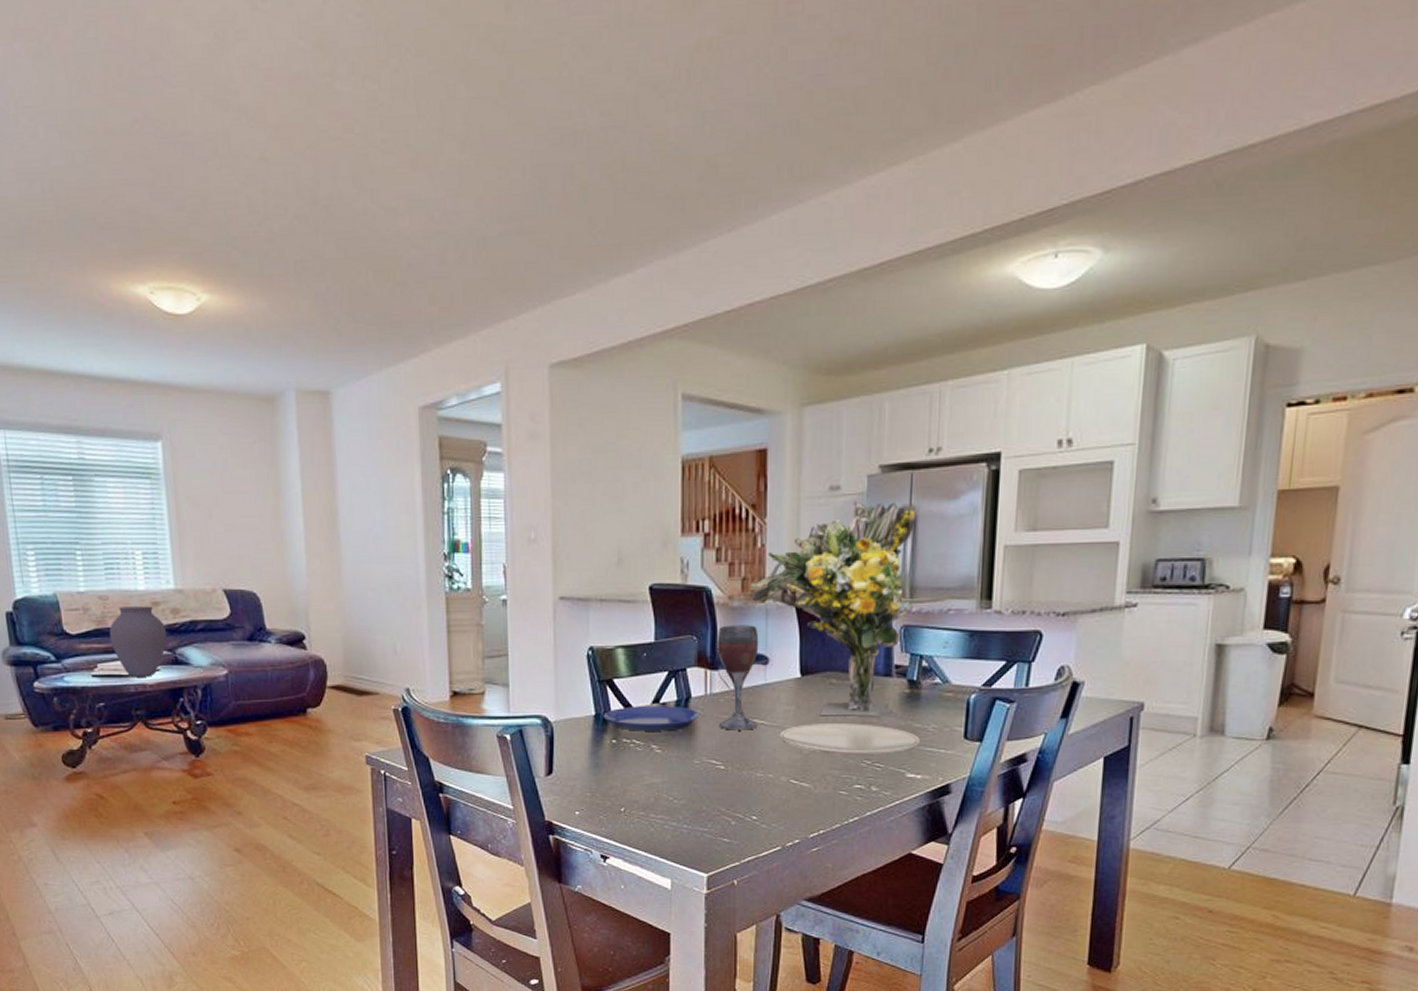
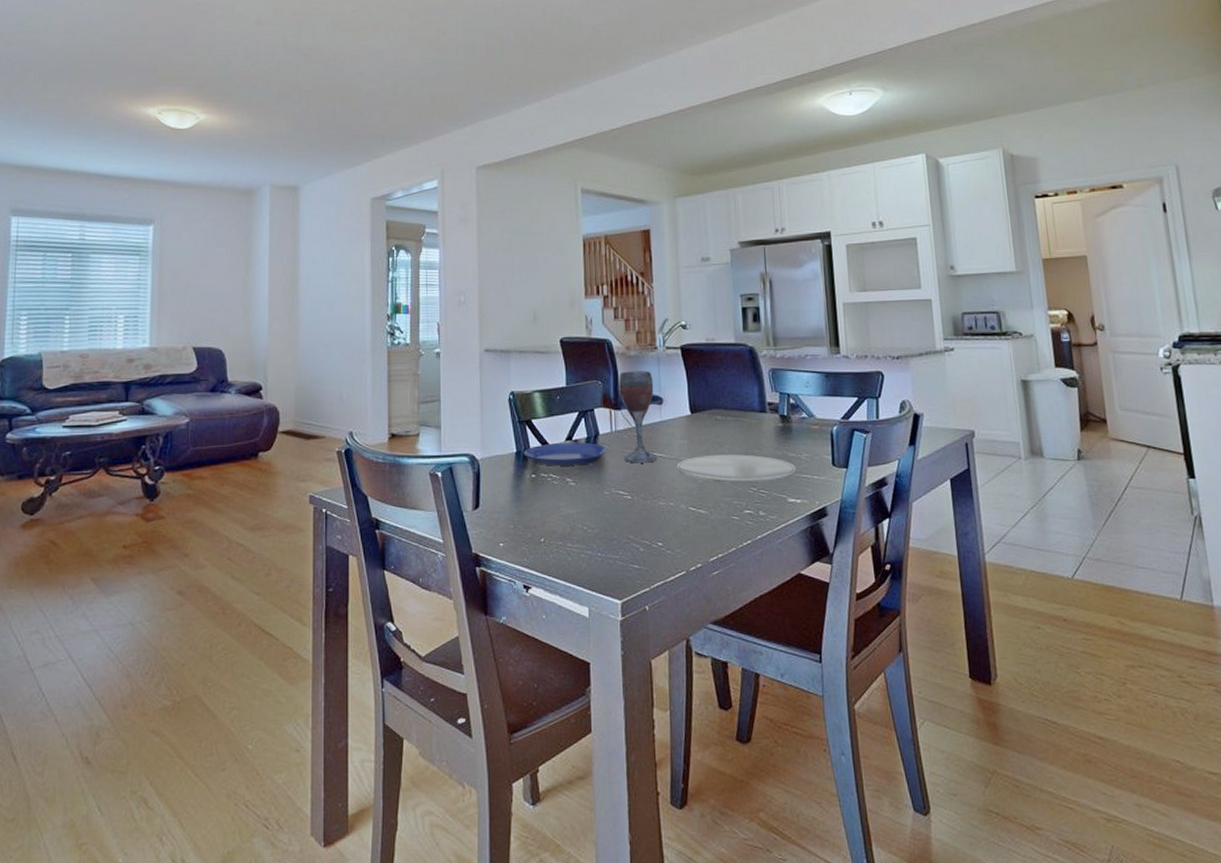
vase: present [109,606,167,677] -> none [84,363,137,427]
bouquet: present [750,500,916,717] -> none [643,268,774,449]

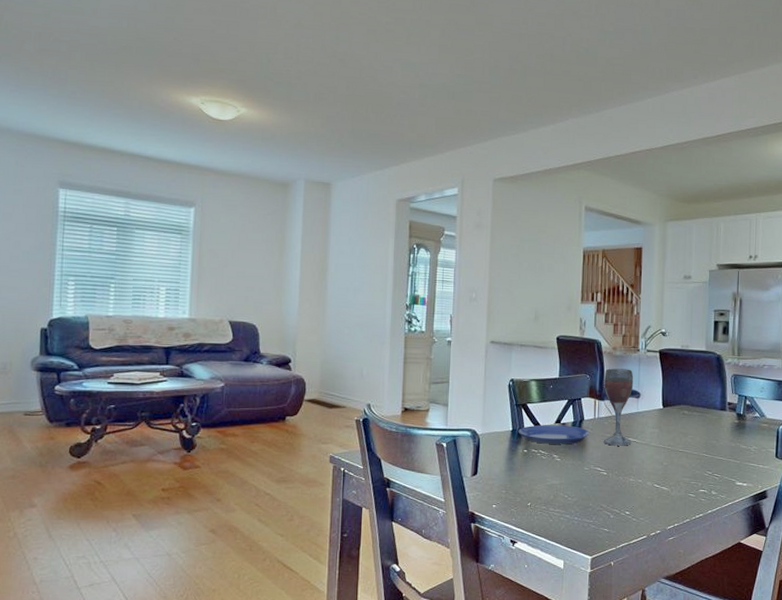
plate: present [676,454,796,484] -> none [647,443,745,468]

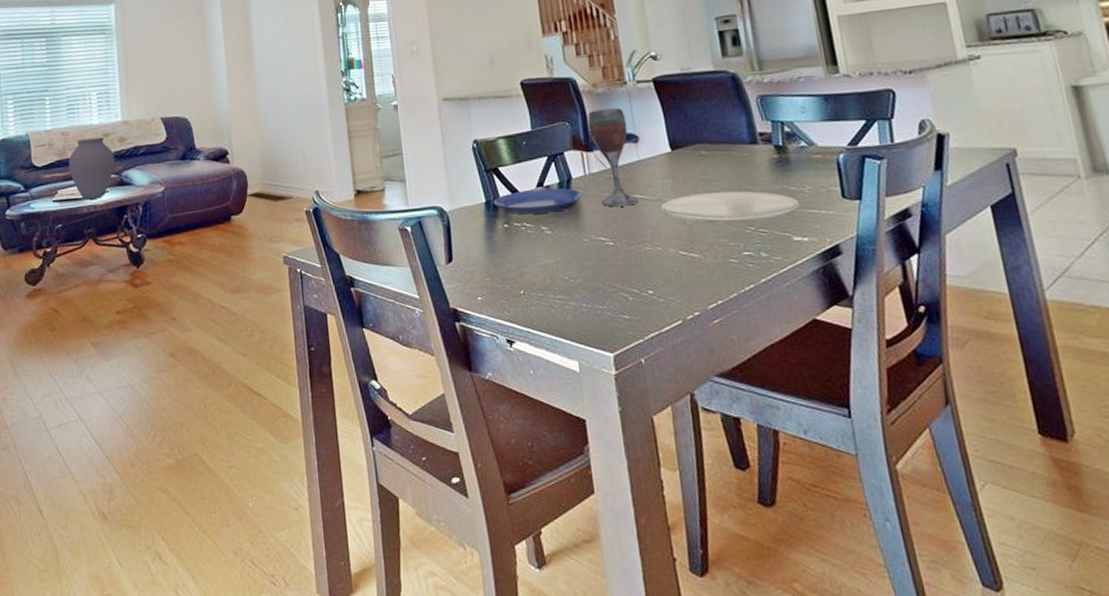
vase: none [128,329,177,386] -> present [68,137,115,200]
plate: none [647,443,745,468] -> present [660,191,799,224]

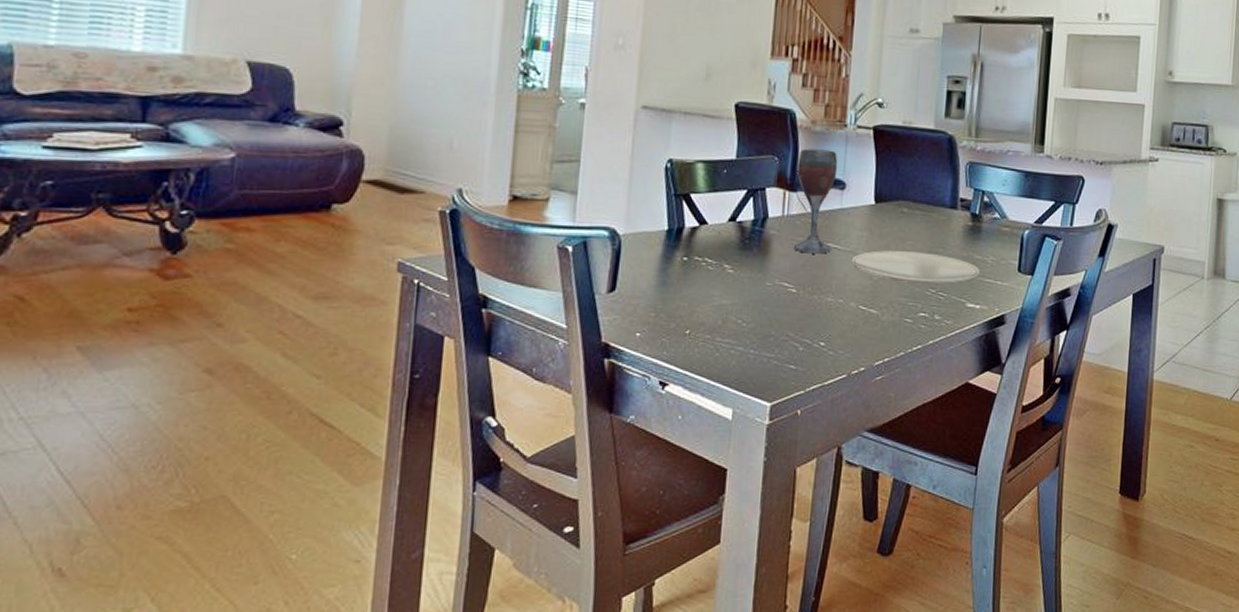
vase: present [68,137,115,200] -> none [78,68,161,154]
plate: present [493,188,583,215] -> none [676,223,776,251]

